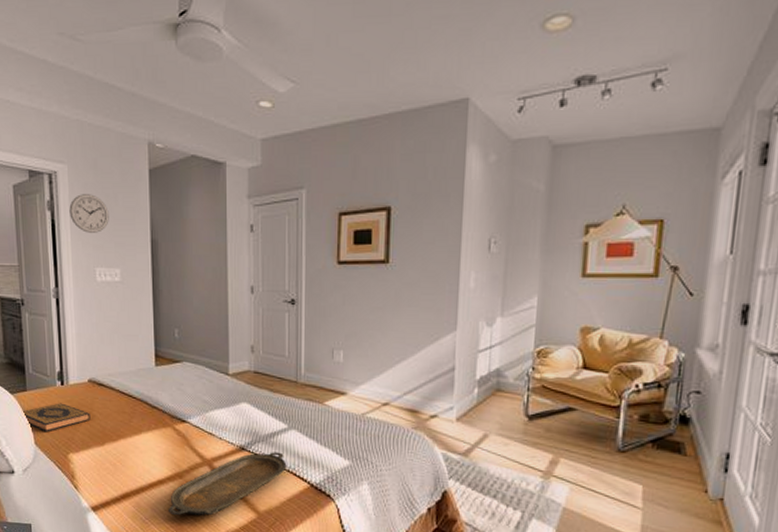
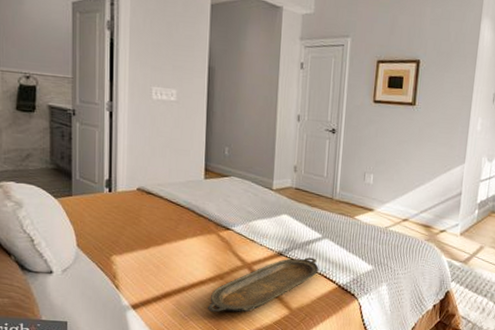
hardback book: present [23,403,91,432] -> none [67,208,137,236]
wall clock: present [69,194,109,233] -> none [129,18,169,55]

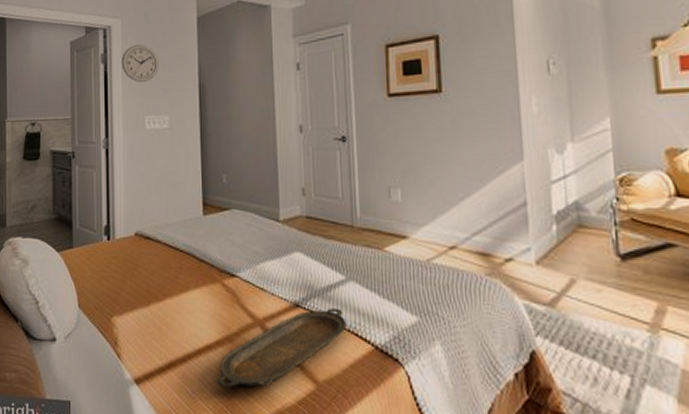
wall clock: none [129,18,169,55] -> present [121,45,159,82]

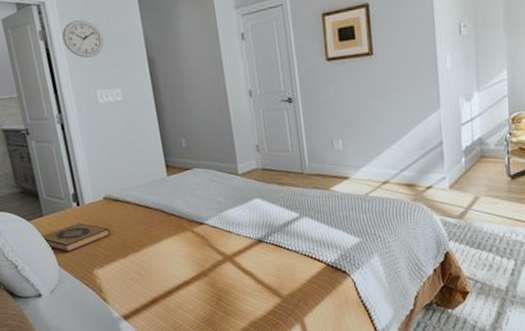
hardback book: none [68,260,136,293] -> present [42,223,111,253]
serving tray: present [218,308,347,388] -> none [197,239,303,312]

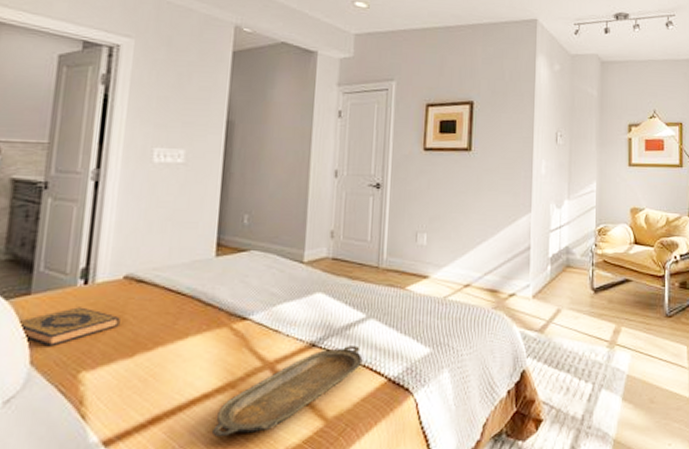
wall clock: present [62,20,104,58] -> none [129,70,180,111]
serving tray: none [197,239,303,312] -> present [213,345,363,438]

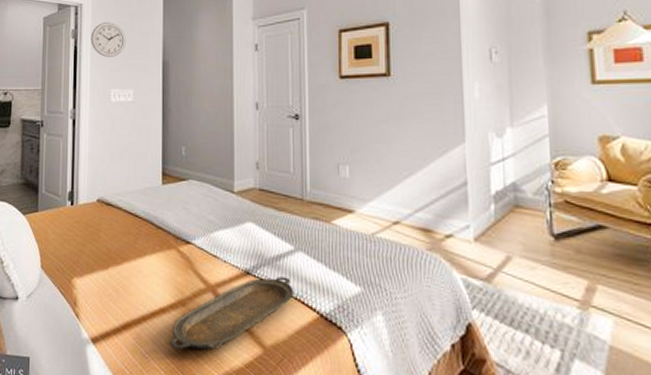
hardback book: present [20,307,120,347] -> none [33,224,97,255]
wall clock: none [129,70,180,111] -> present [91,22,126,57]

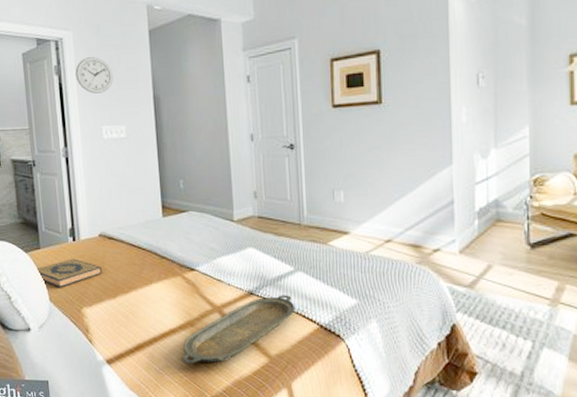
hardback book: none [33,224,97,255] -> present [37,258,102,288]

